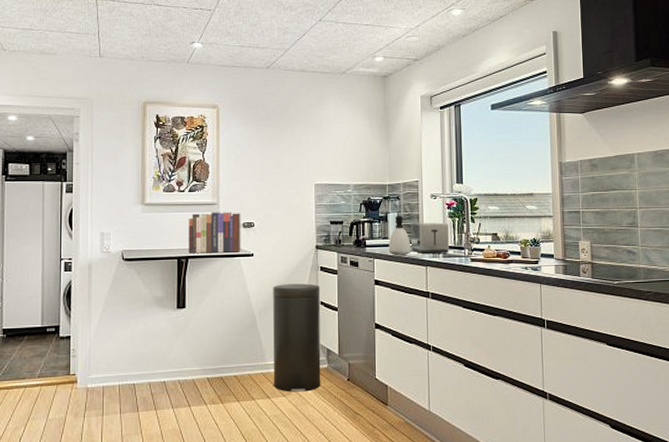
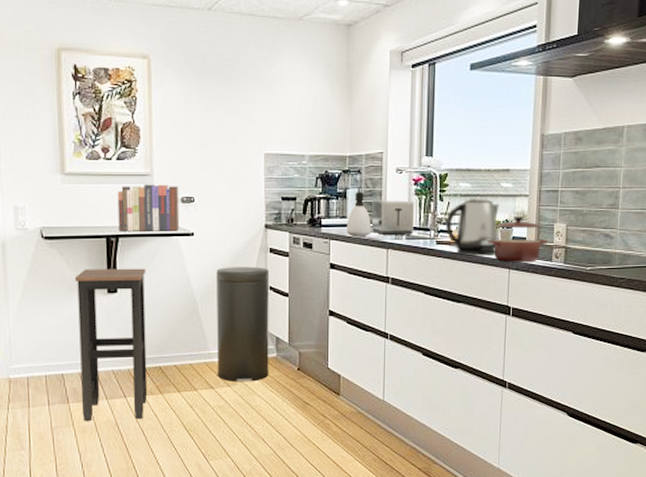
bar stool: none [150,286,212,429] -> present [75,268,148,421]
kettle: none [478,219,527,273] -> present [445,198,499,257]
saucepan: none [517,236,574,278] -> present [487,217,548,263]

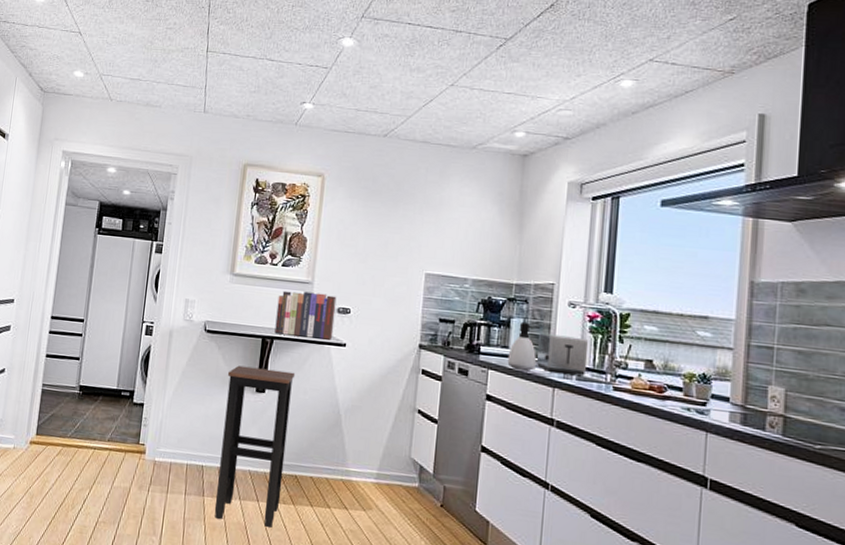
pedal bin: present [216,266,270,382] -> none [353,382,420,511]
kettle: present [445,198,499,257] -> none [624,343,695,413]
saucepan: present [487,217,548,263] -> none [677,371,759,429]

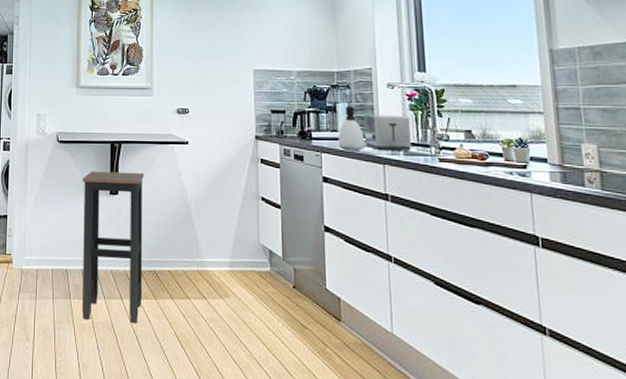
books: present [274,290,337,340] -> none [122,97,176,139]

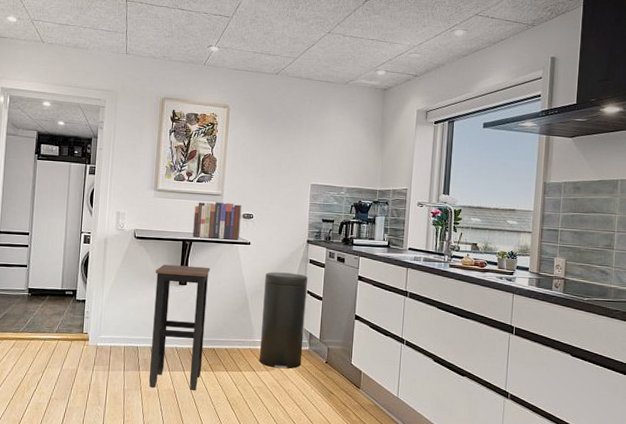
books: none [122,97,176,139] -> present [193,202,242,240]
pedal bin: none [209,175,263,296] -> present [259,272,308,369]
soap dispenser: present [338,107,364,152] -> none [373,220,397,257]
toaster: present [364,115,412,151] -> none [395,227,432,258]

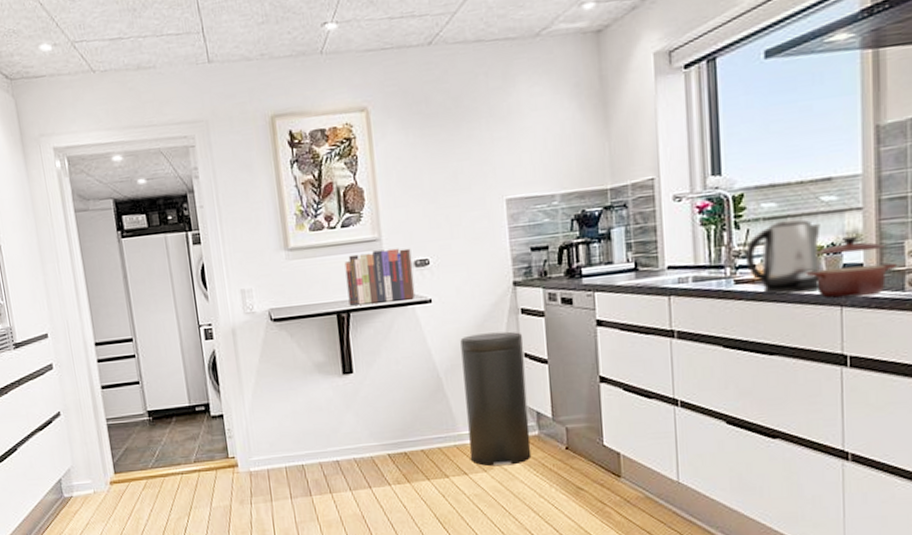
bar stool: present [148,264,211,390] -> none [308,344,394,515]
kettle: none [457,231,506,281] -> present [744,218,820,296]
saucepan: none [494,249,549,290] -> present [806,237,896,300]

